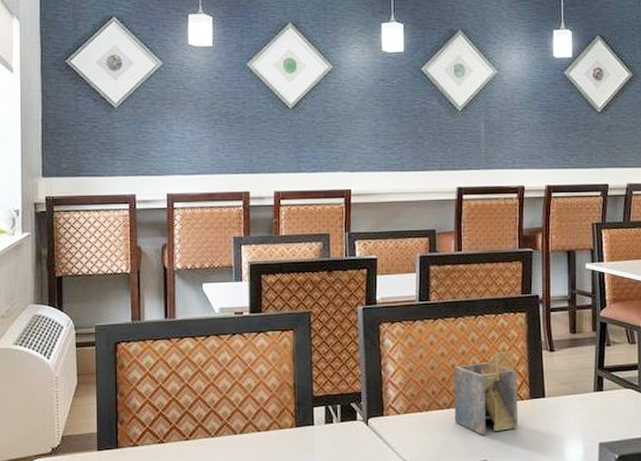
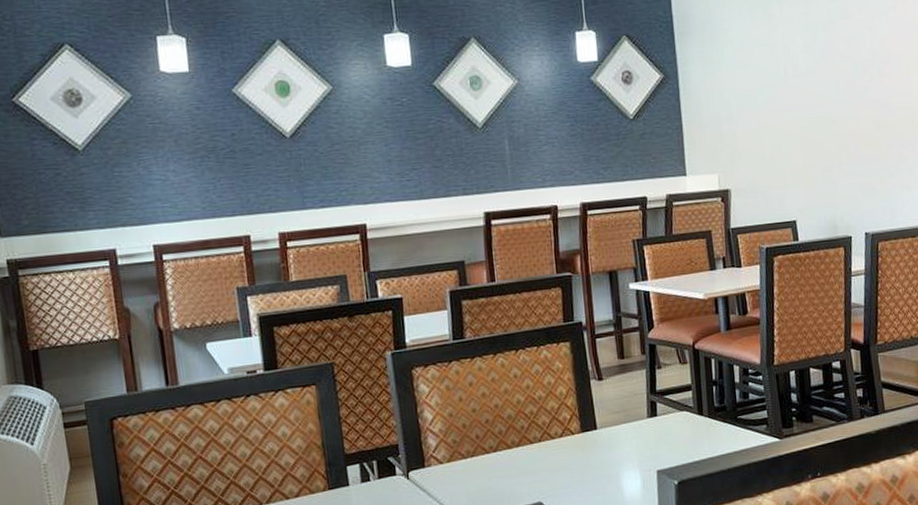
napkin holder: present [454,350,519,435] -> none [497,383,572,476]

